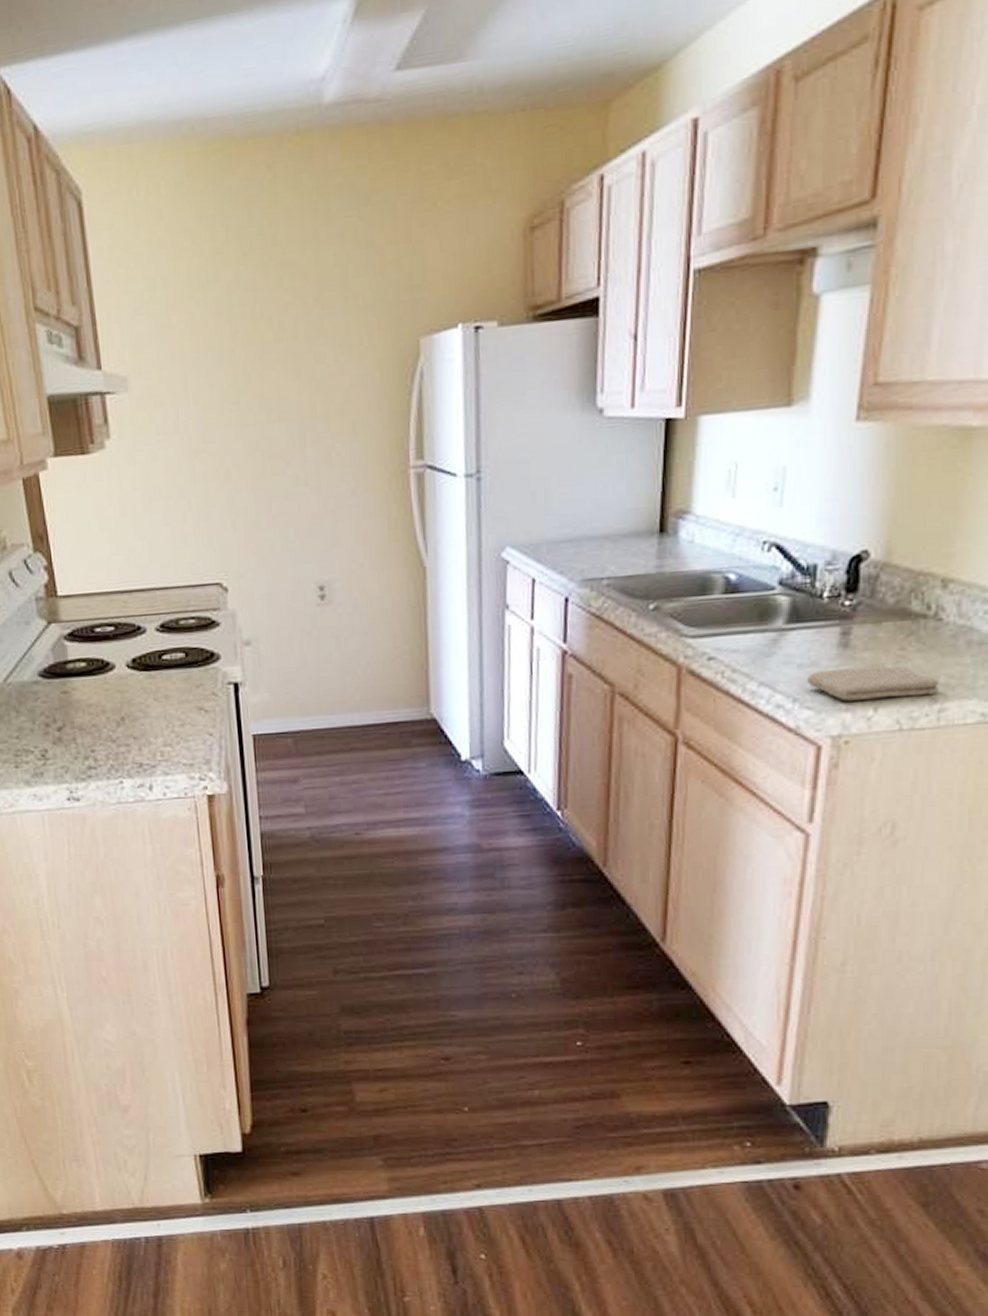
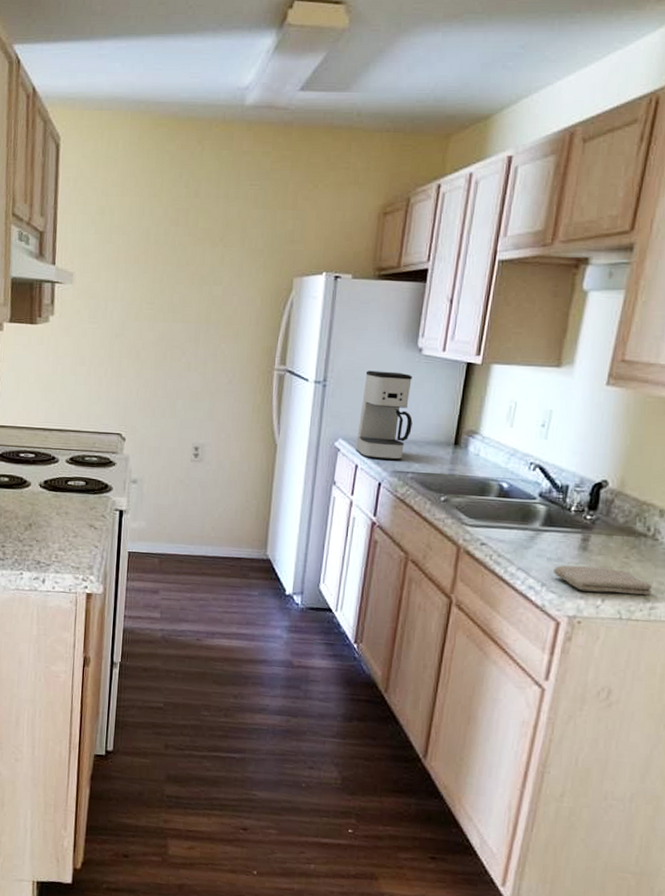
coffee maker: none [529,445,601,567] -> present [356,370,413,460]

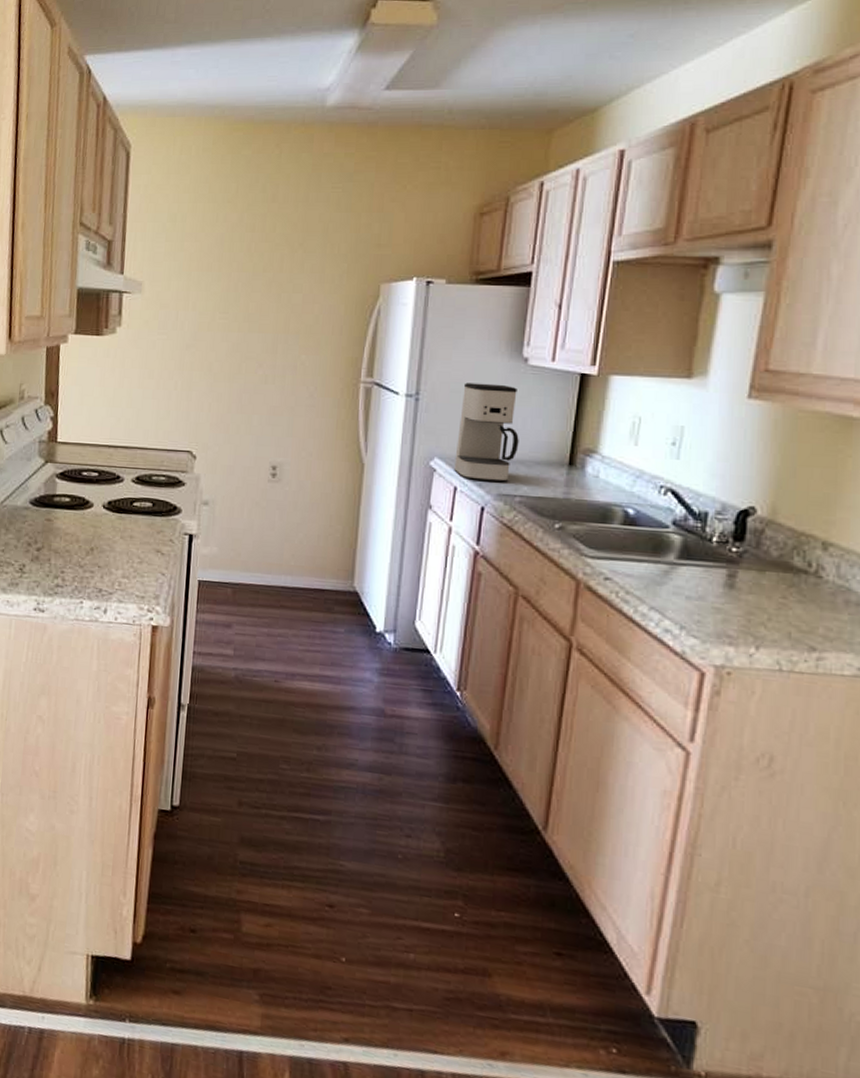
washcloth: present [553,565,653,596] -> none [694,605,819,644]

